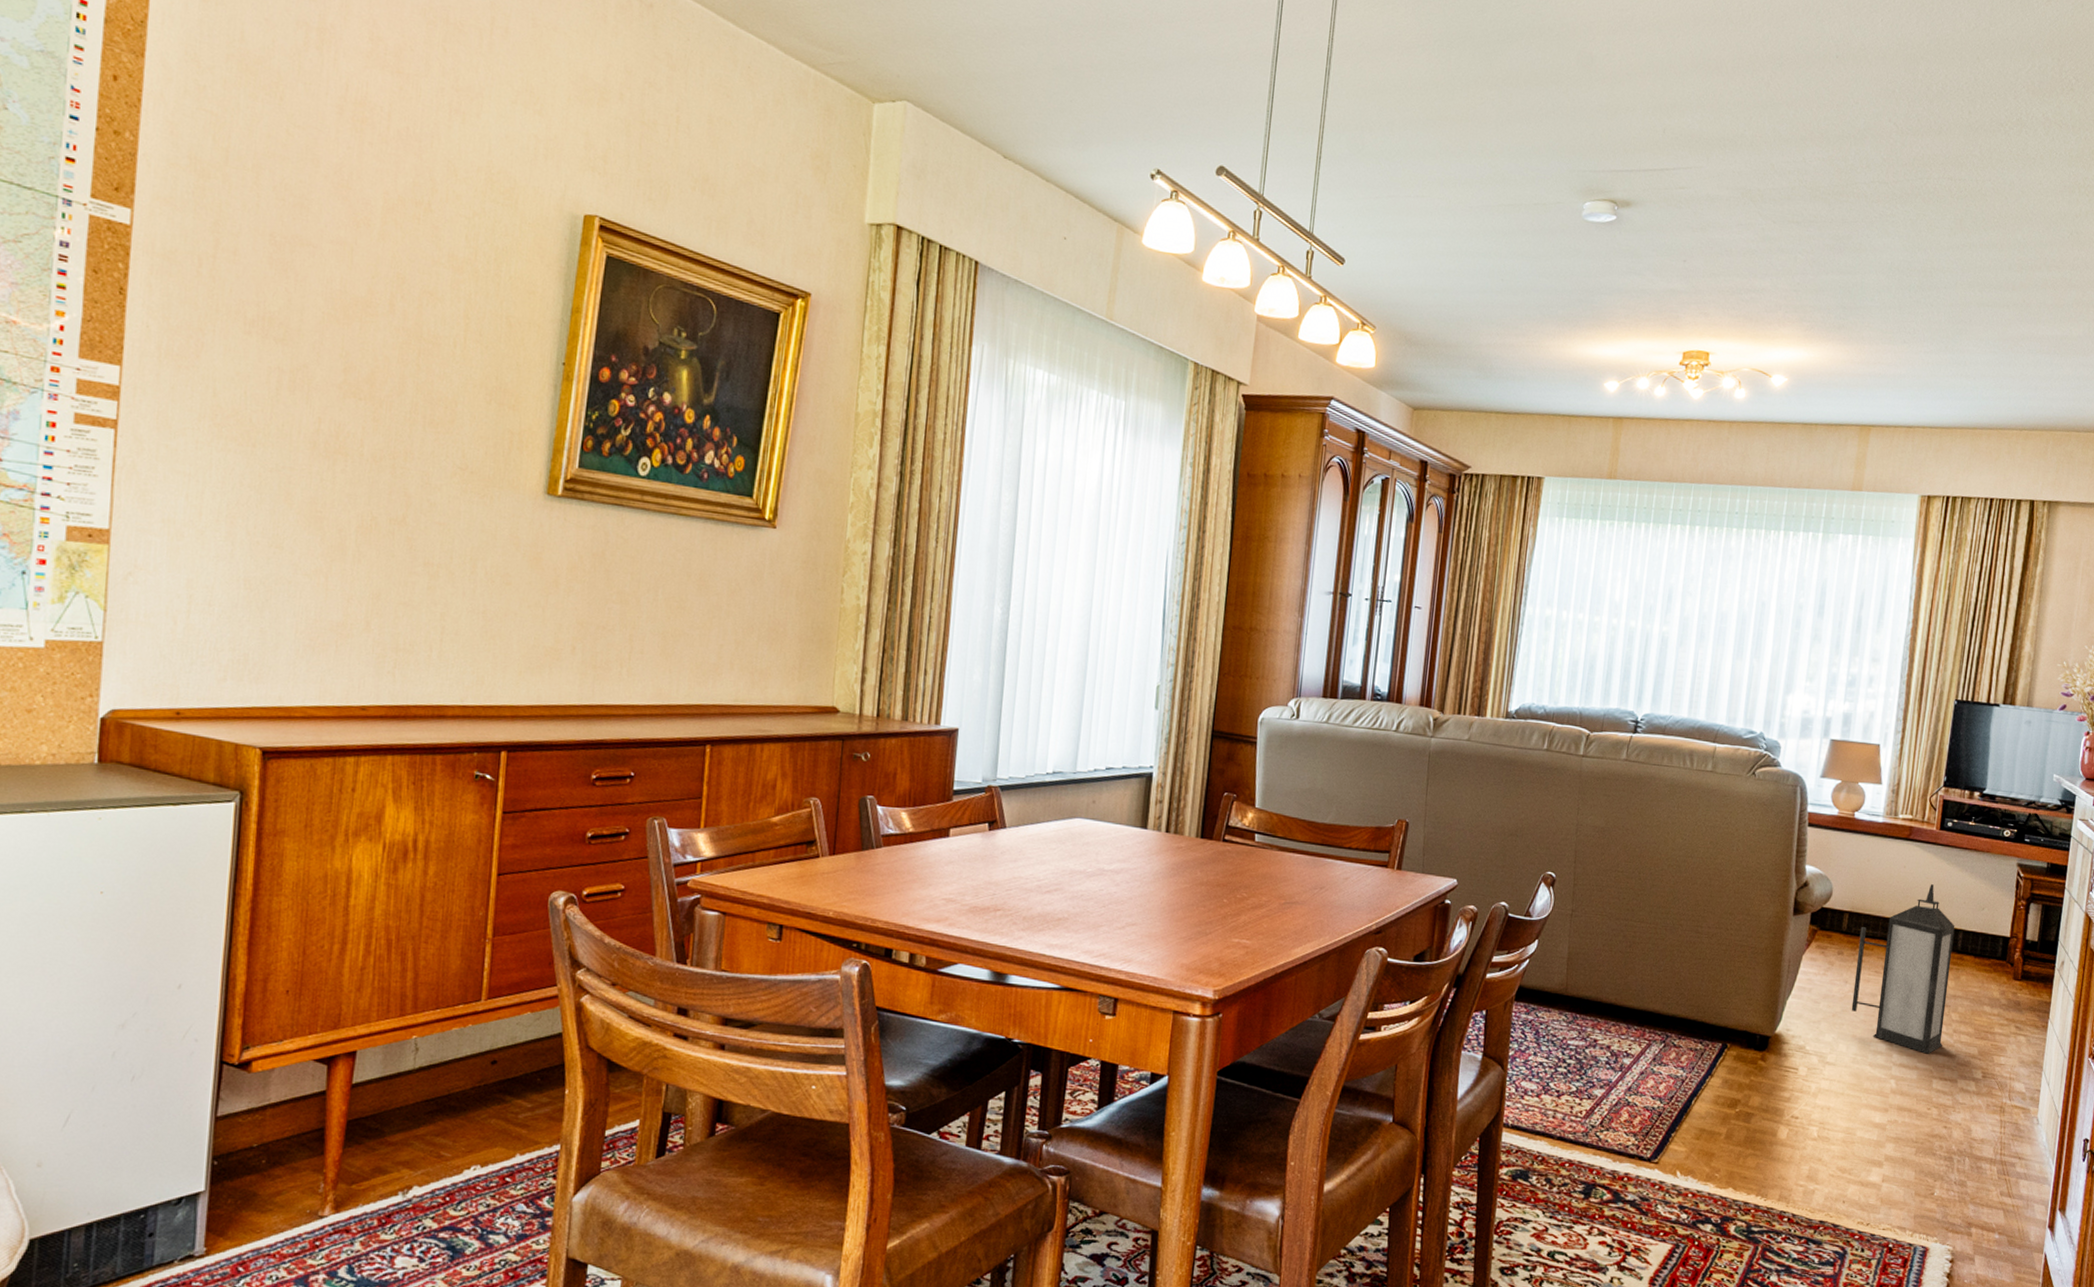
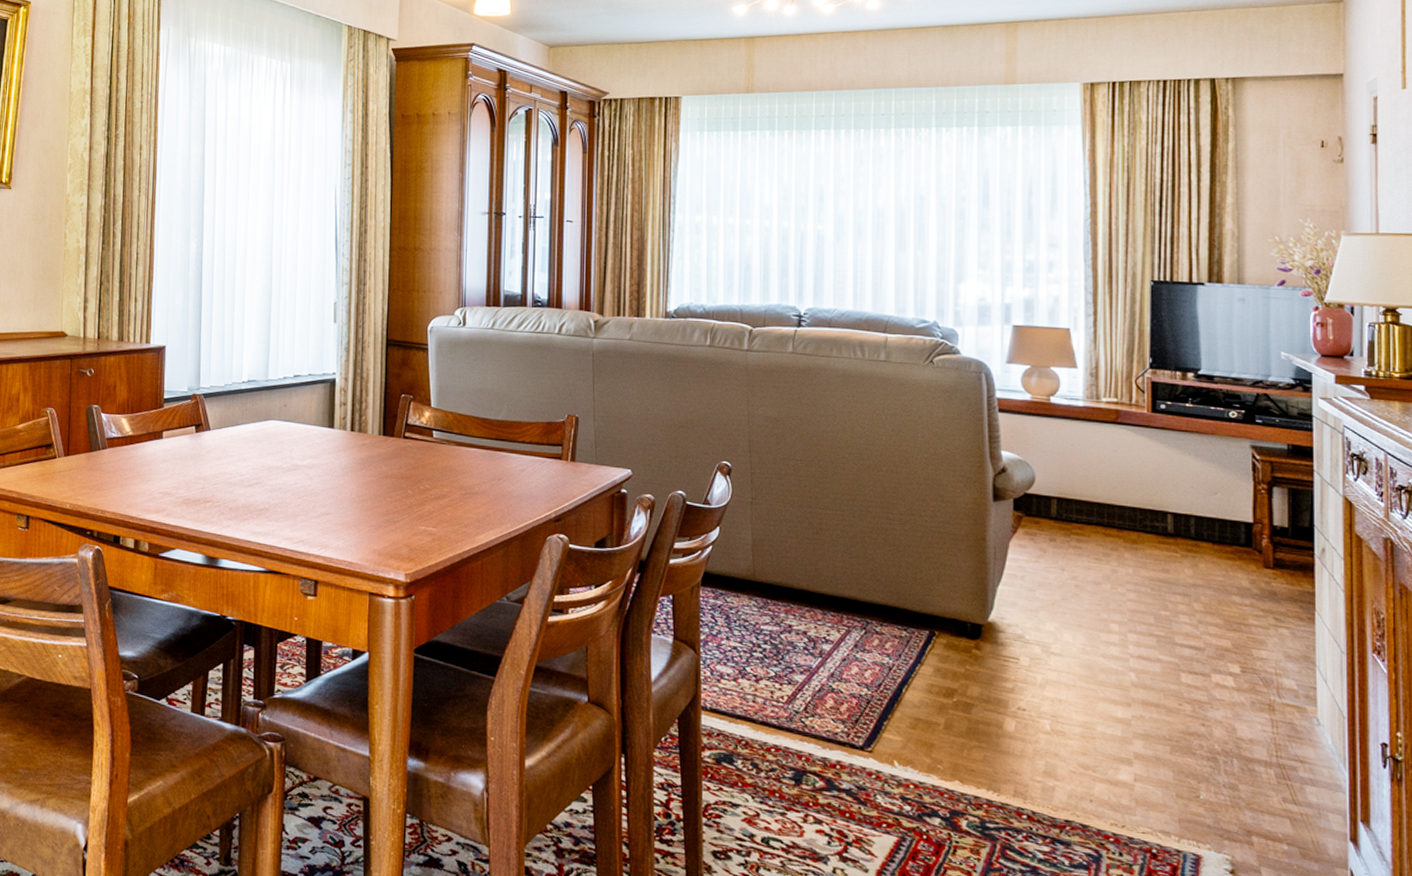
lantern: present [1851,884,1955,1054] -> none [1072,468,1187,646]

